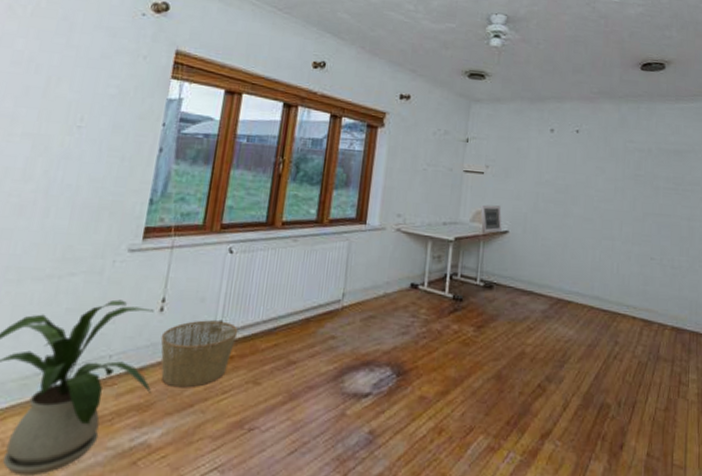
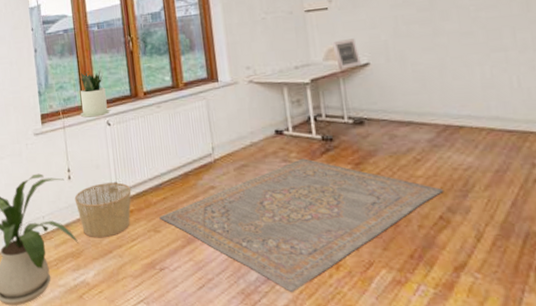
planter: none [197,186,240,241] -> present [80,70,110,118]
rug: none [263,315,546,458] -> present [159,158,444,292]

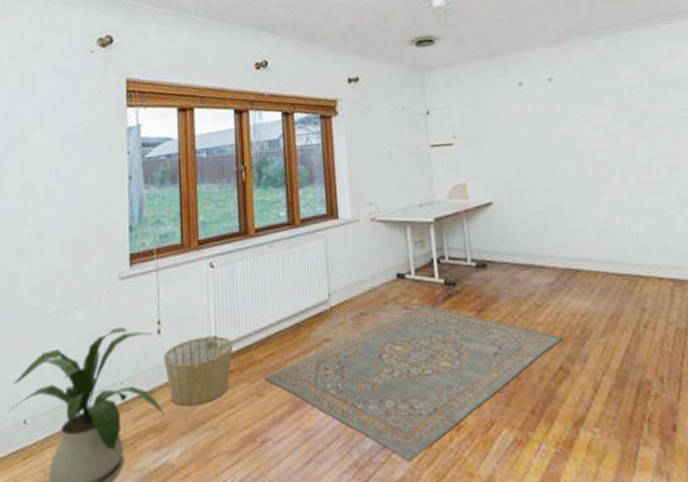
planter: present [80,70,110,118] -> none [178,203,215,258]
picture frame: present [332,39,361,70] -> none [456,176,484,209]

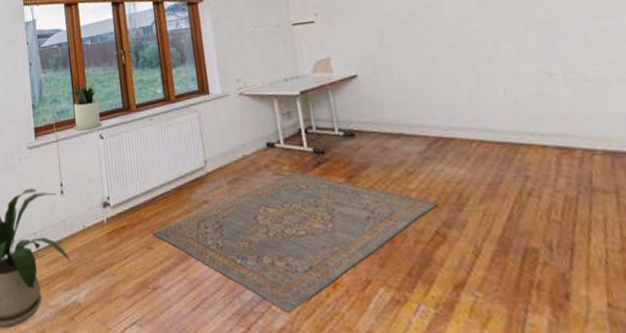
basket: present [163,336,233,407] -> none [67,197,124,256]
planter: none [178,203,215,258] -> present [73,83,103,131]

